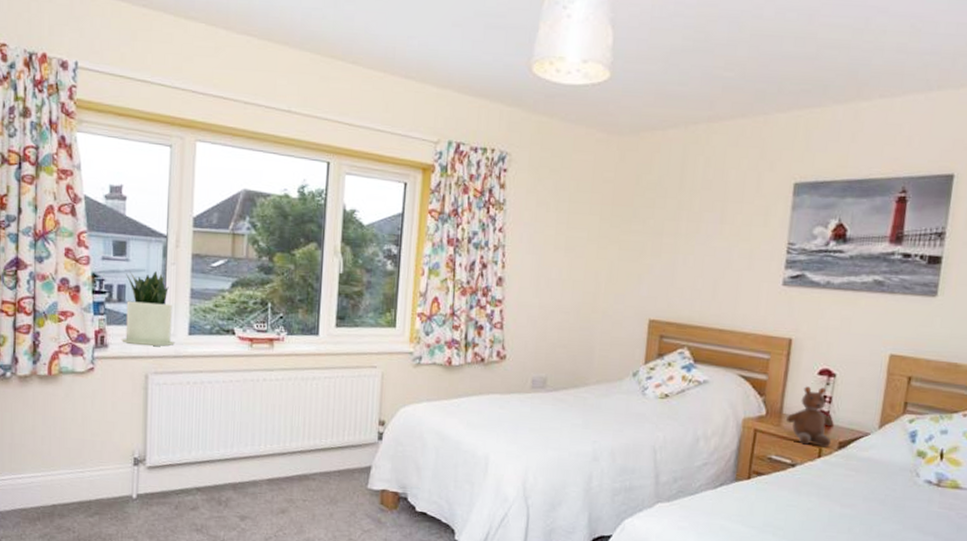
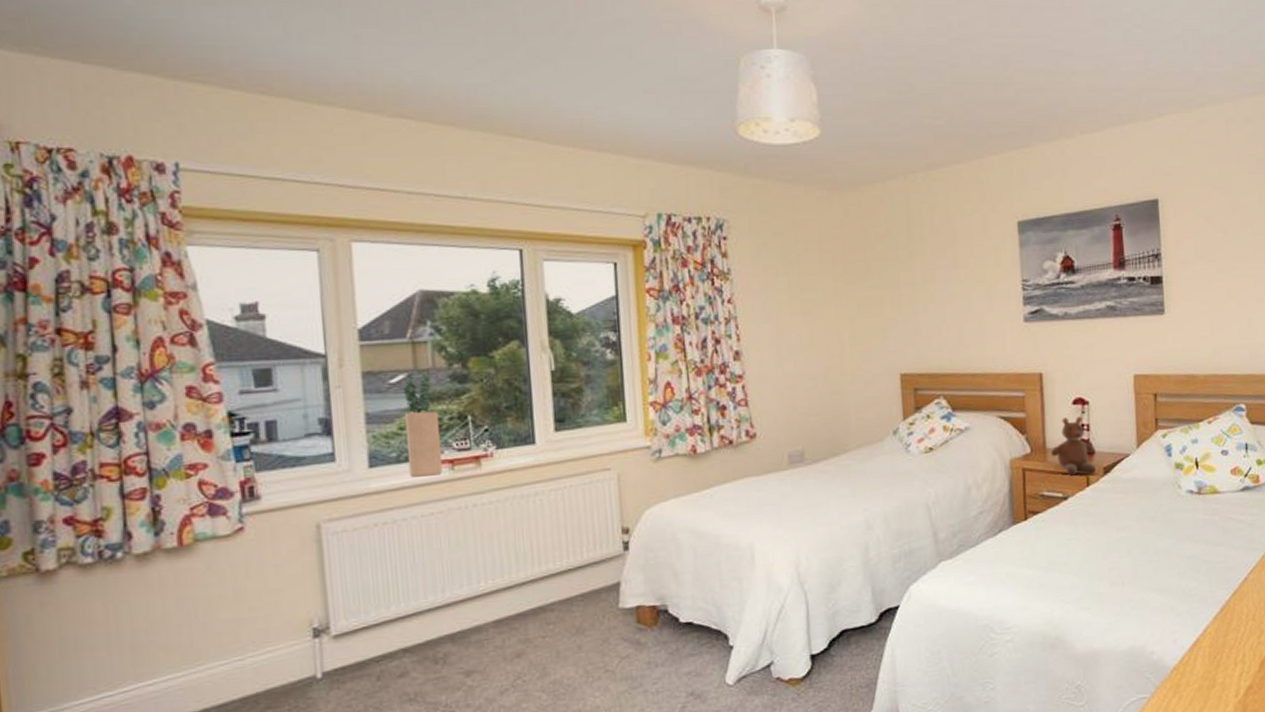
planter: present [120,271,176,347] -> none [275,399,353,492]
vase: none [217,257,246,350] -> present [403,367,442,478]

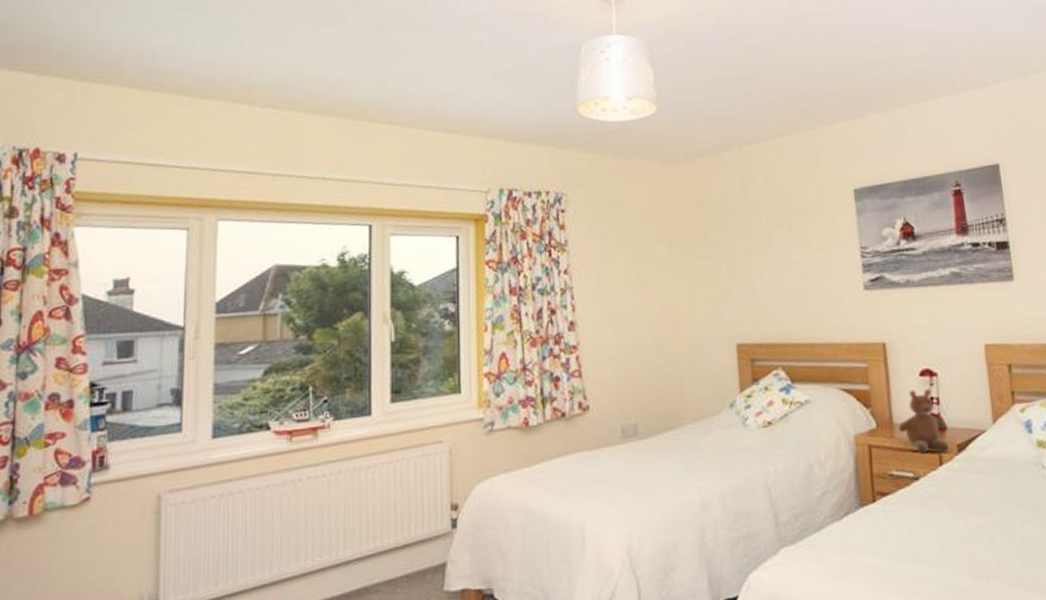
vase: present [403,367,442,478] -> none [249,339,282,449]

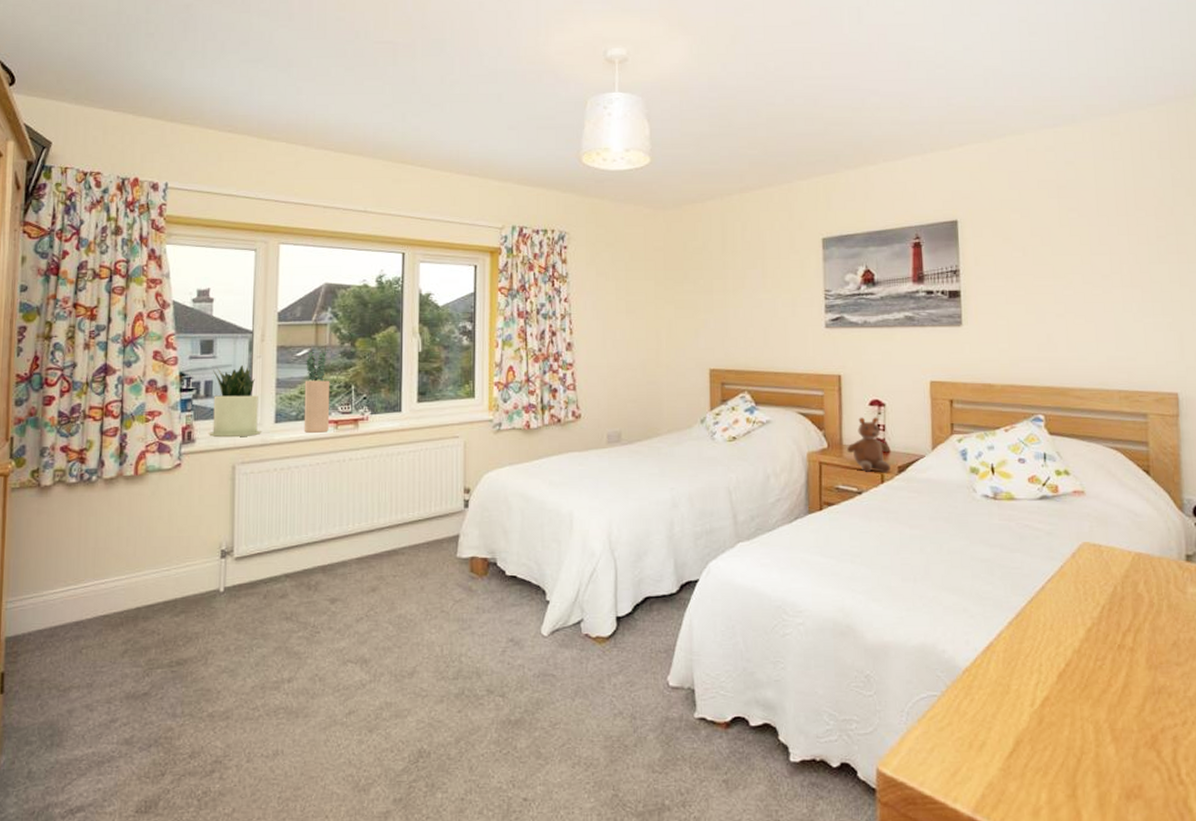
planter: none [125,370,196,462] -> present [208,365,262,438]
vase: none [249,339,282,449] -> present [304,345,330,434]

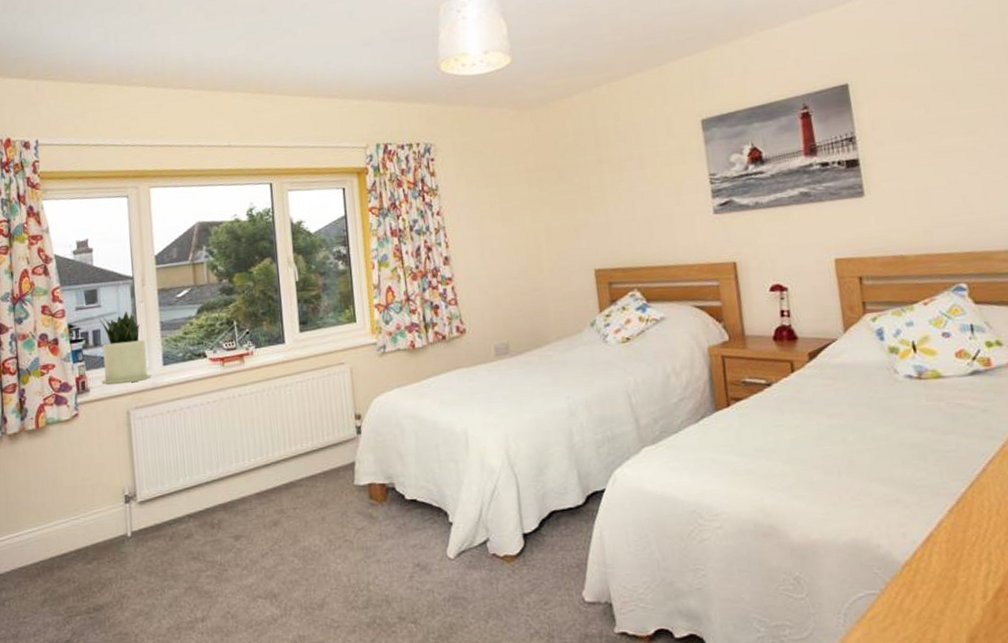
vase: present [304,345,330,434] -> none [187,283,216,373]
teddy bear: present [847,417,891,473] -> none [750,302,801,363]

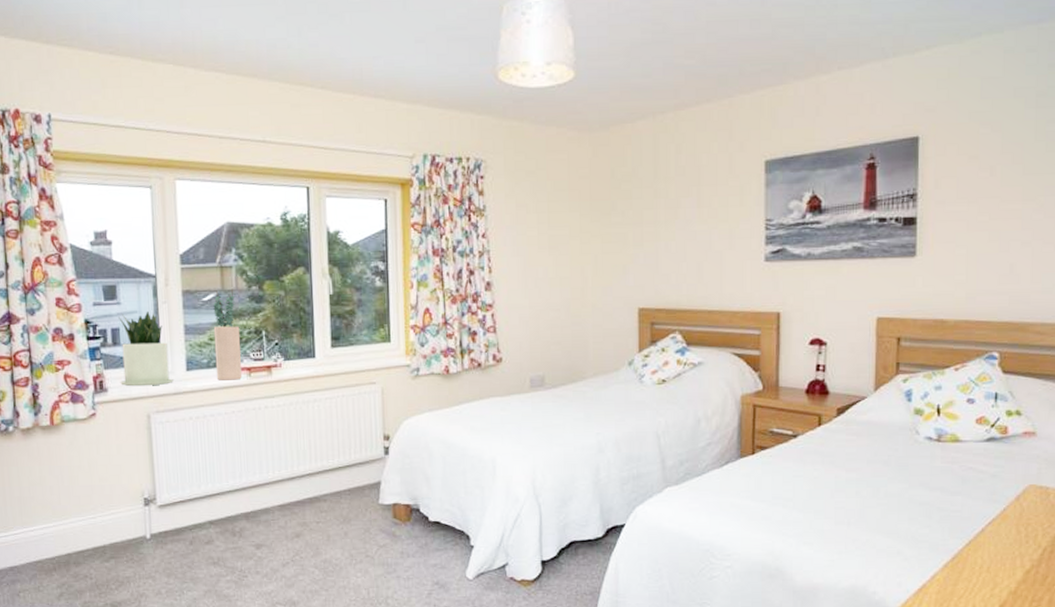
vase: none [187,283,216,373] -> present [213,288,242,382]

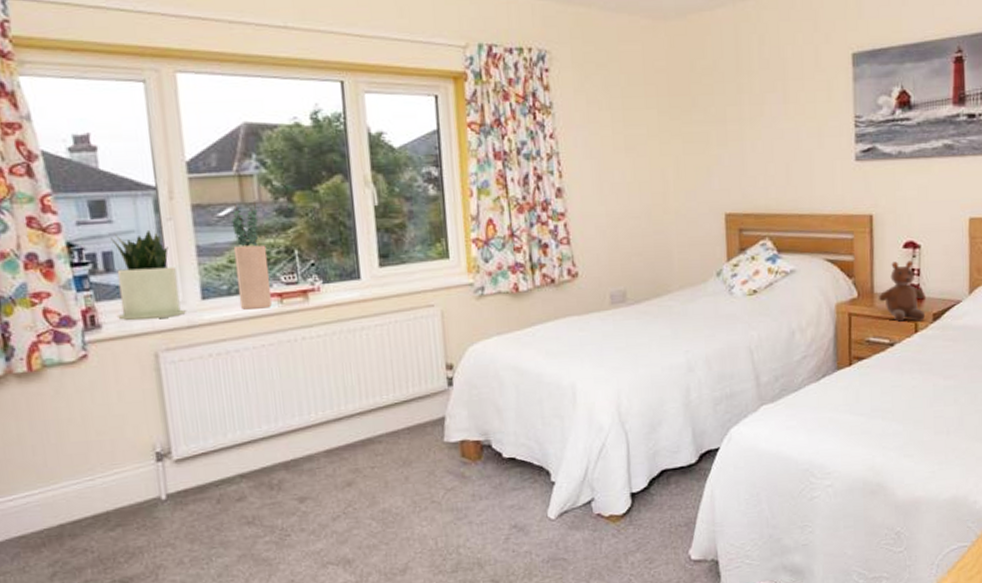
teddy bear: none [784,357,830,416] -> present [879,260,926,323]

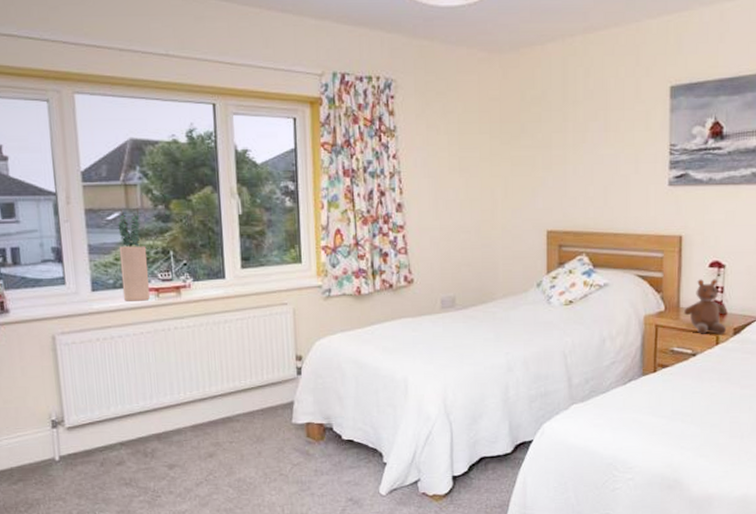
planter: present [111,231,187,321] -> none [18,231,80,308]

